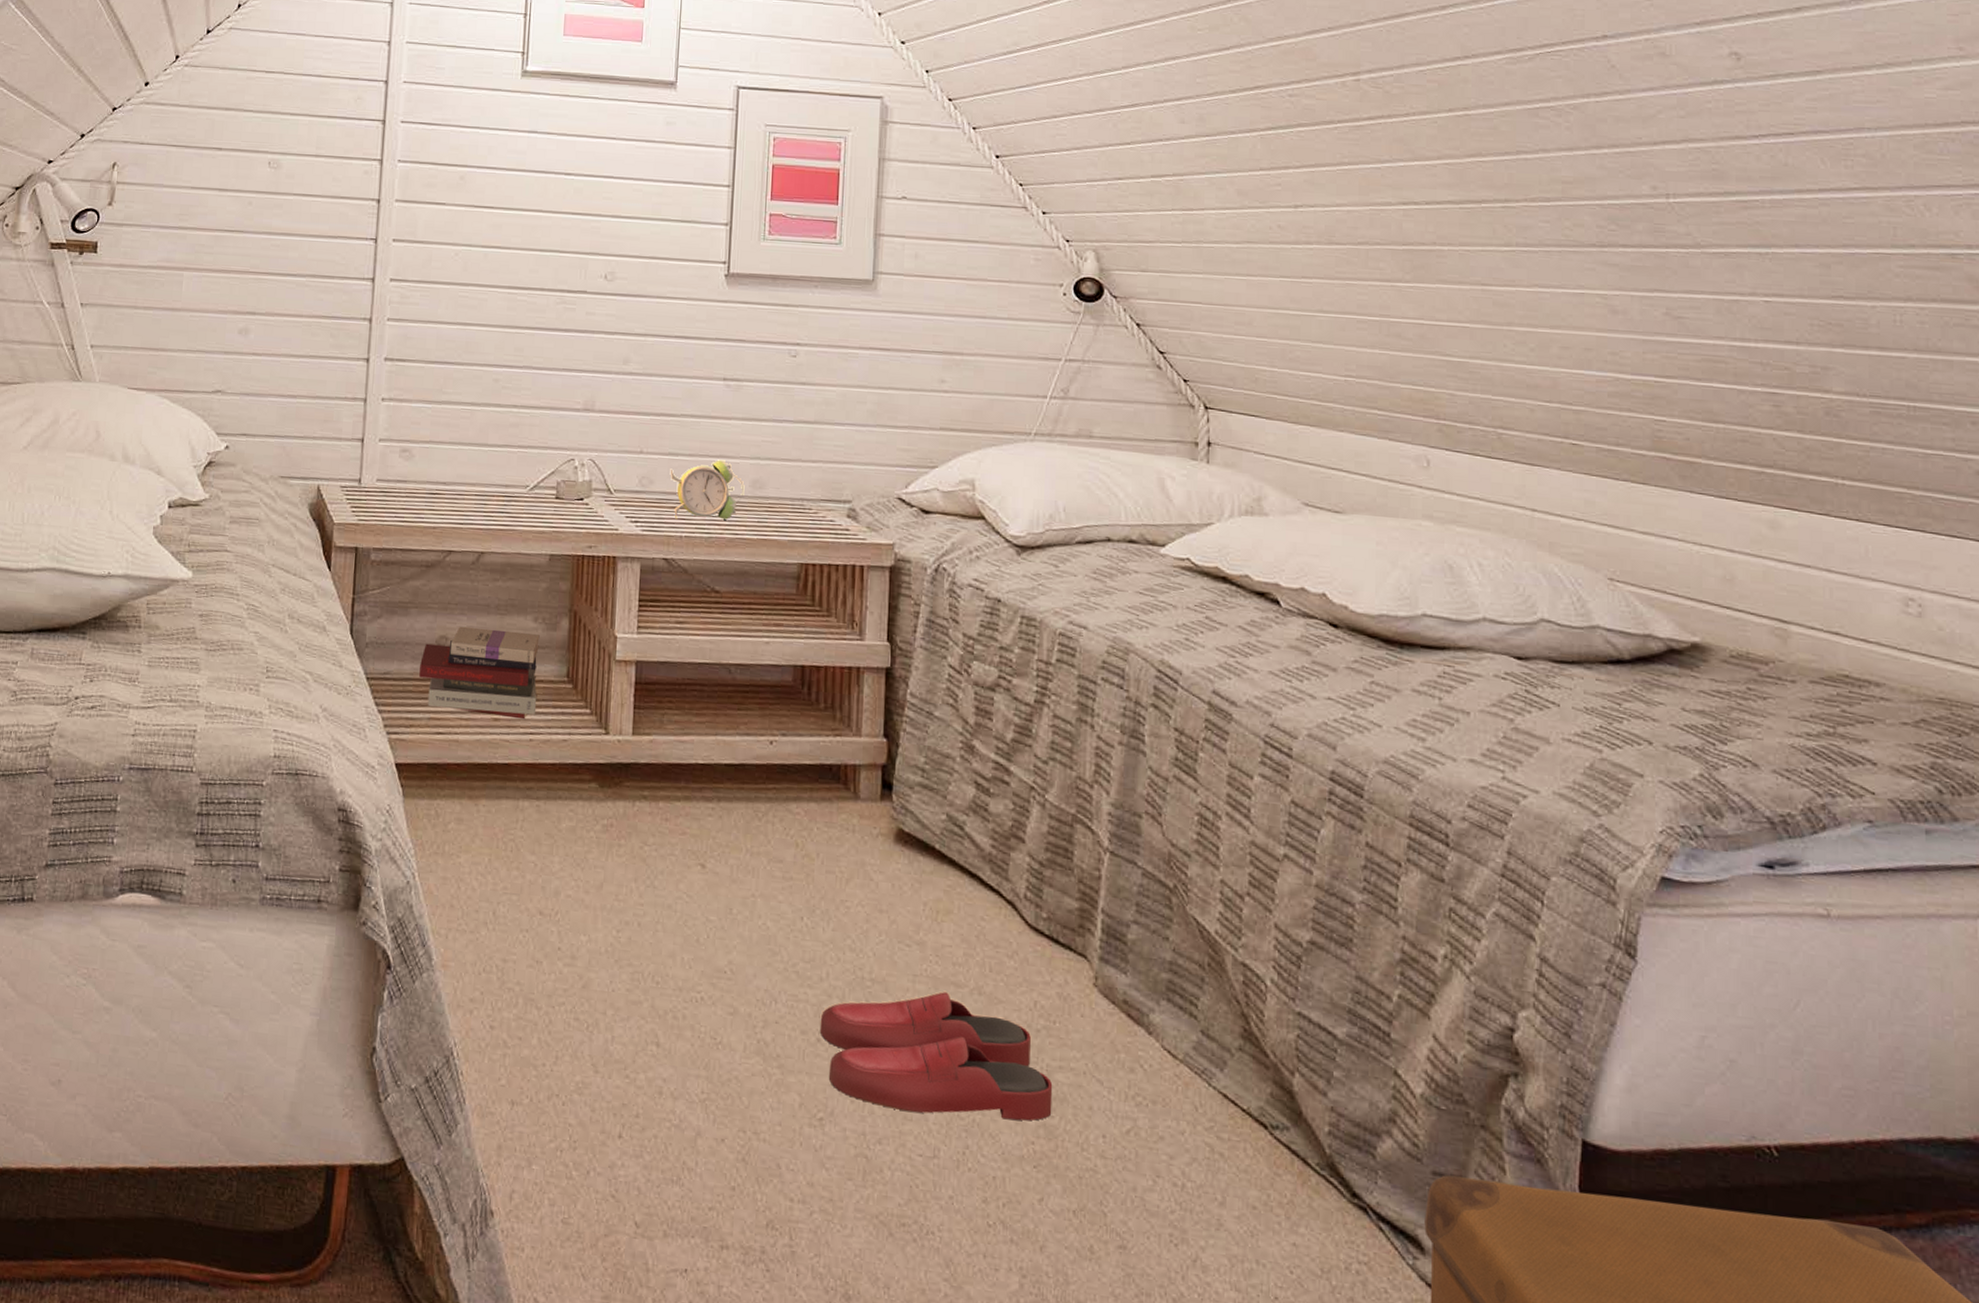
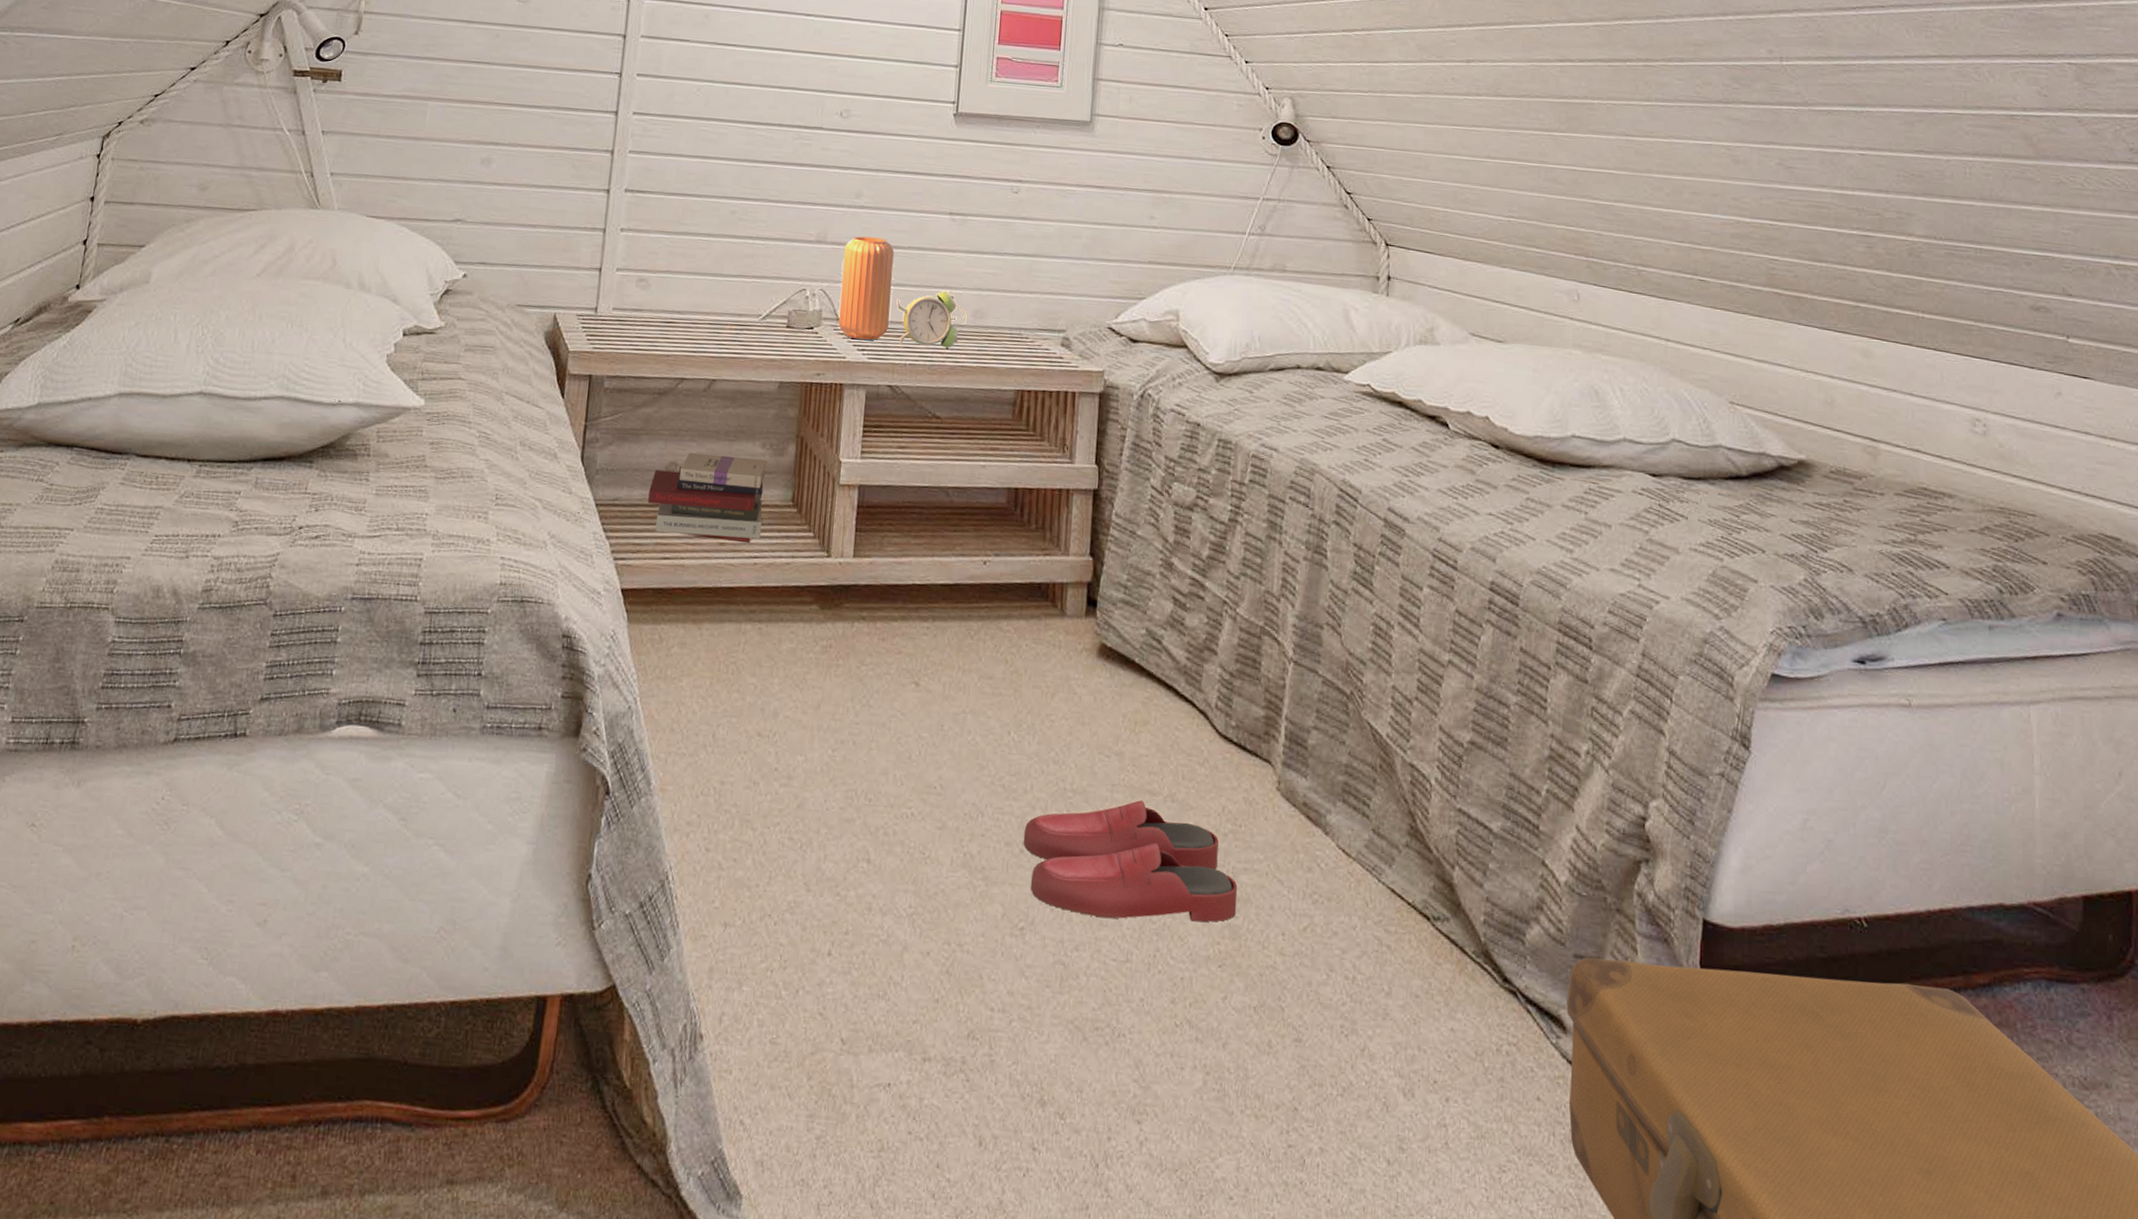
vase: none [609,404,666,512] -> present [838,236,895,341]

